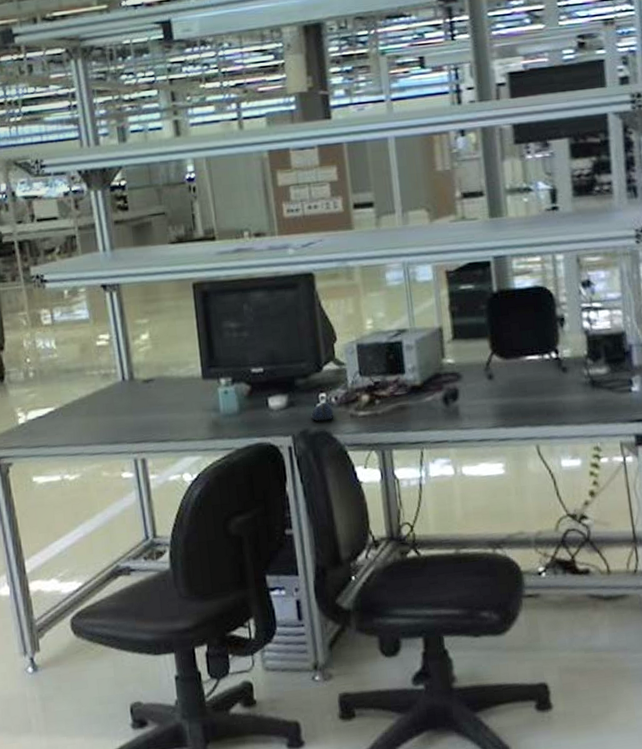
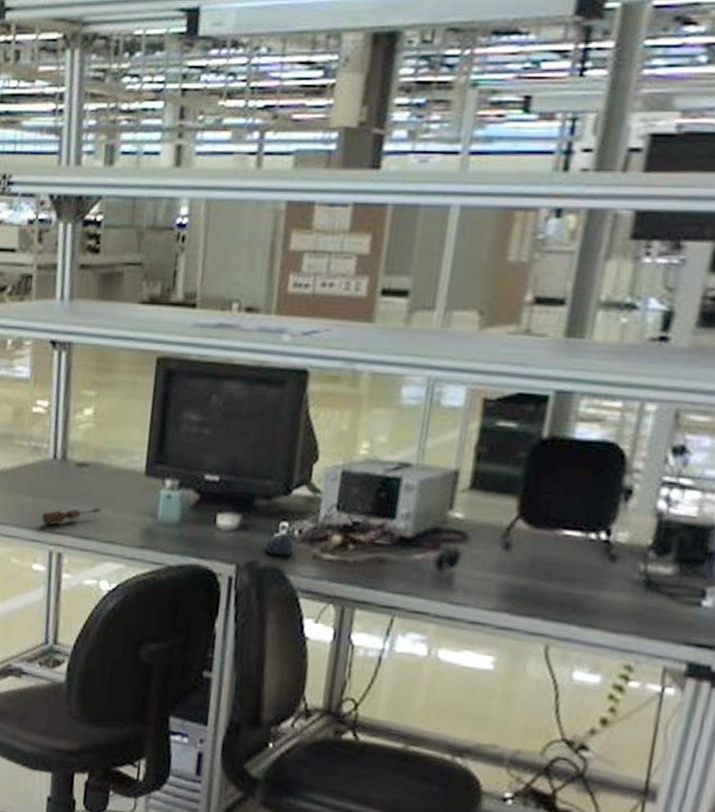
screwdriver: none [121,413,172,437] -> present [41,507,102,525]

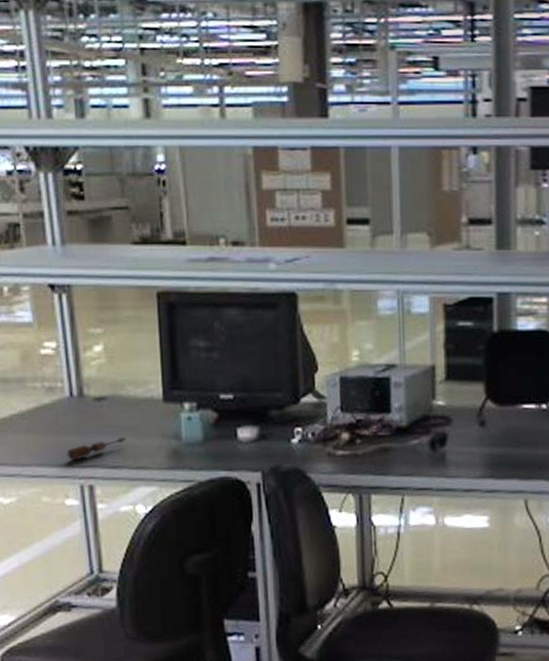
computer mouse: present [264,532,294,557] -> none [284,437,309,458]

